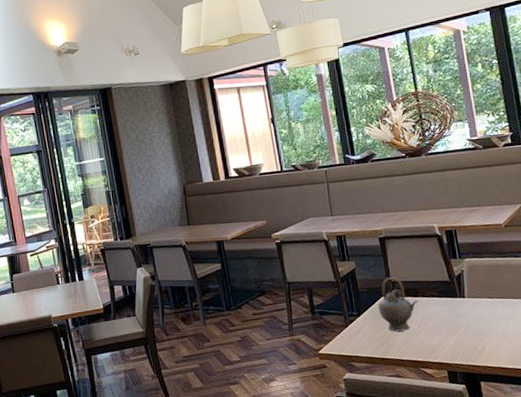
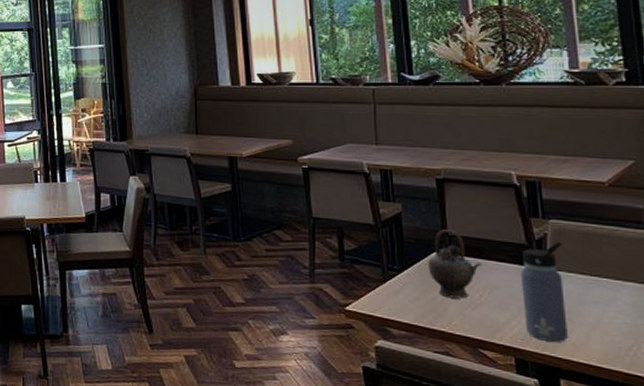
water bottle: none [446,274,484,354] -> present [520,241,568,342]

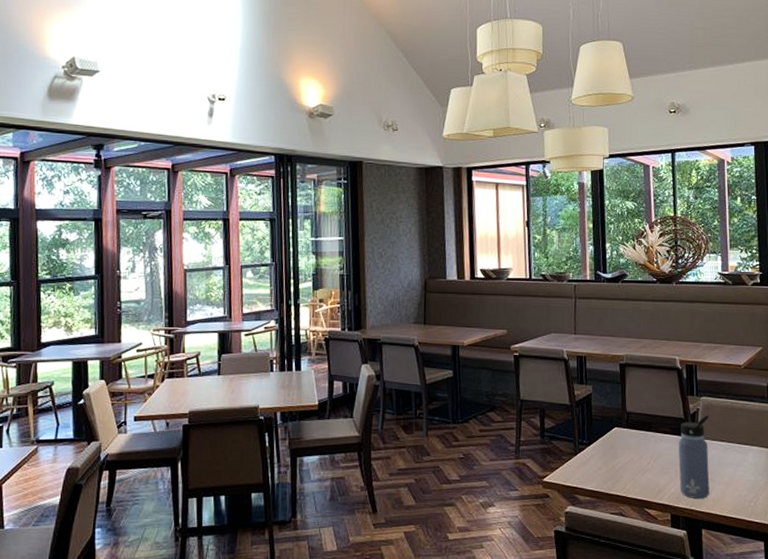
teapot: present [428,229,483,299] -> none [610,407,651,467]

